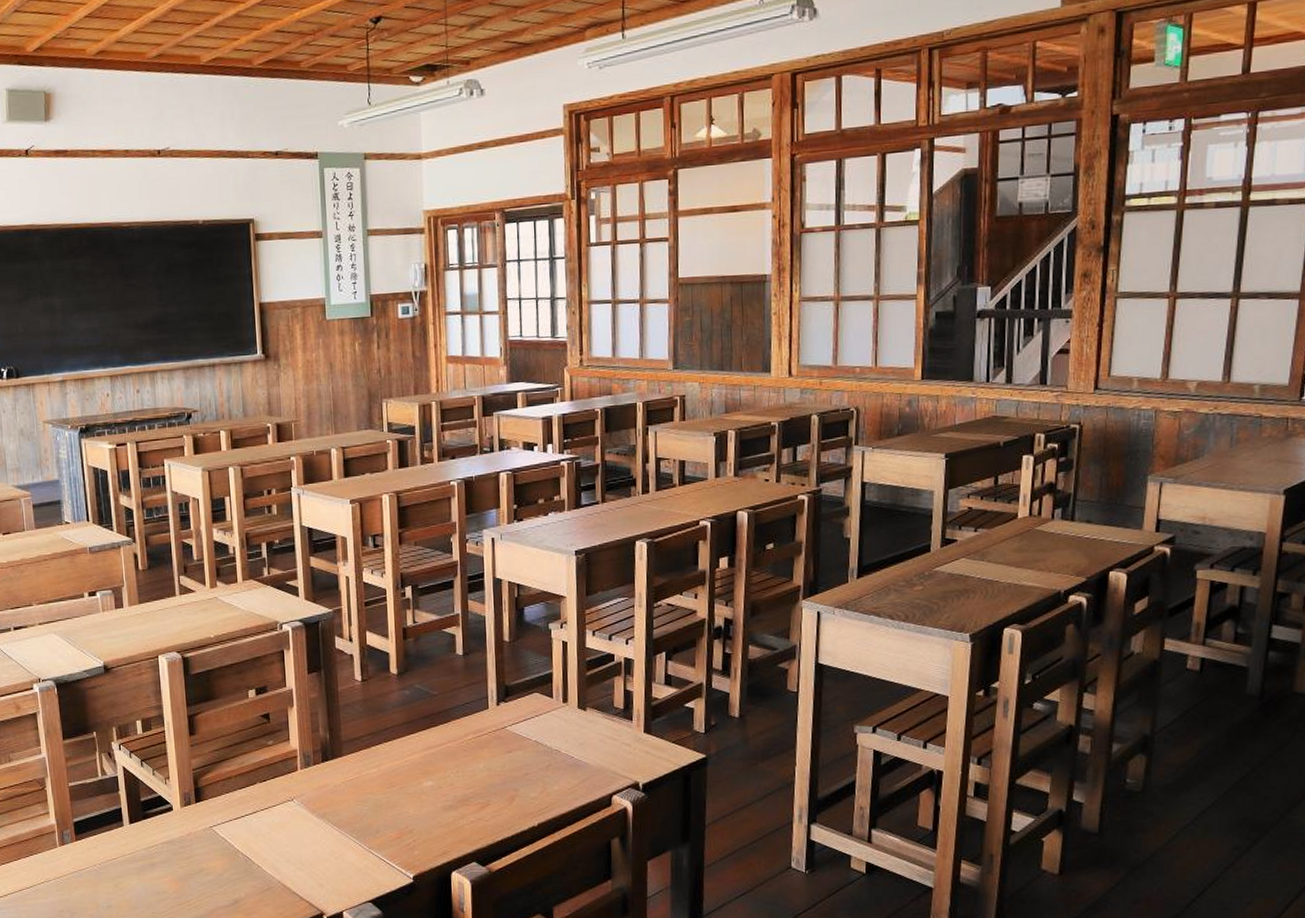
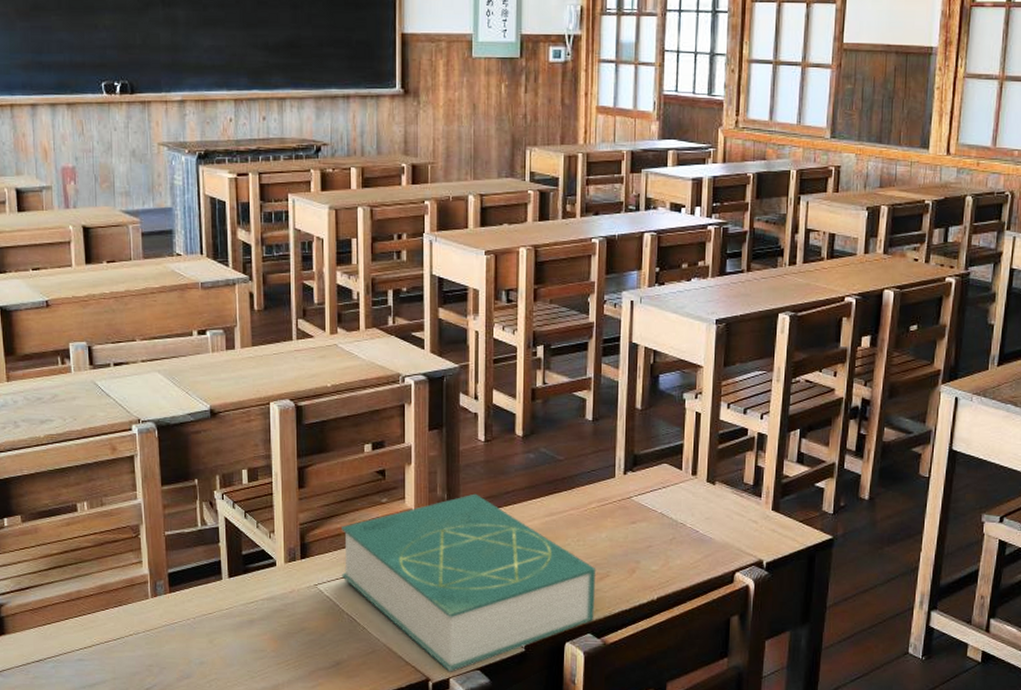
book: none [232,731,478,906] -> present [342,493,596,672]

